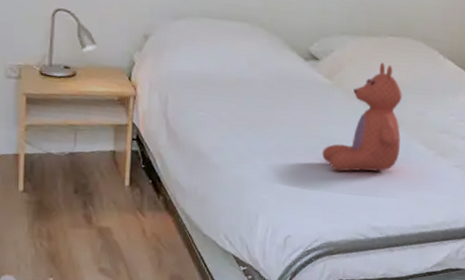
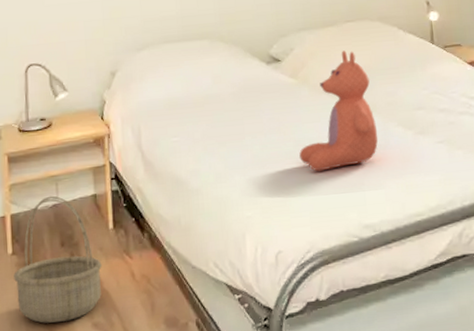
basket: none [23,143,114,262] -> present [14,195,102,323]

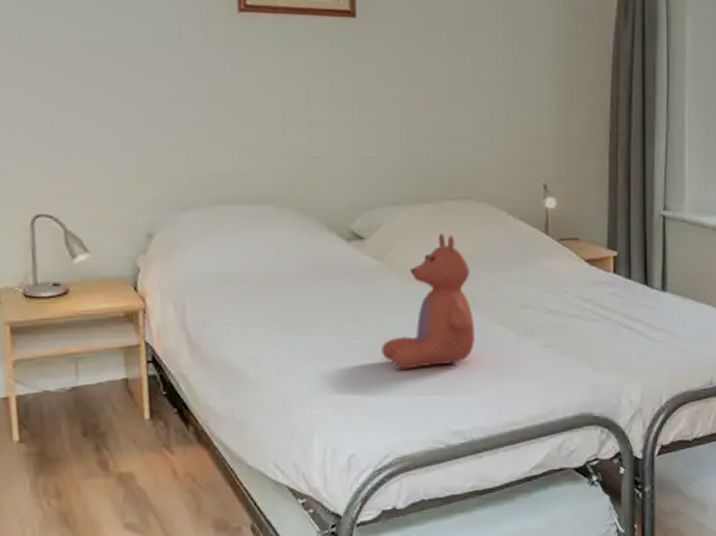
basket: present [14,195,102,323] -> none [22,377,136,521]

